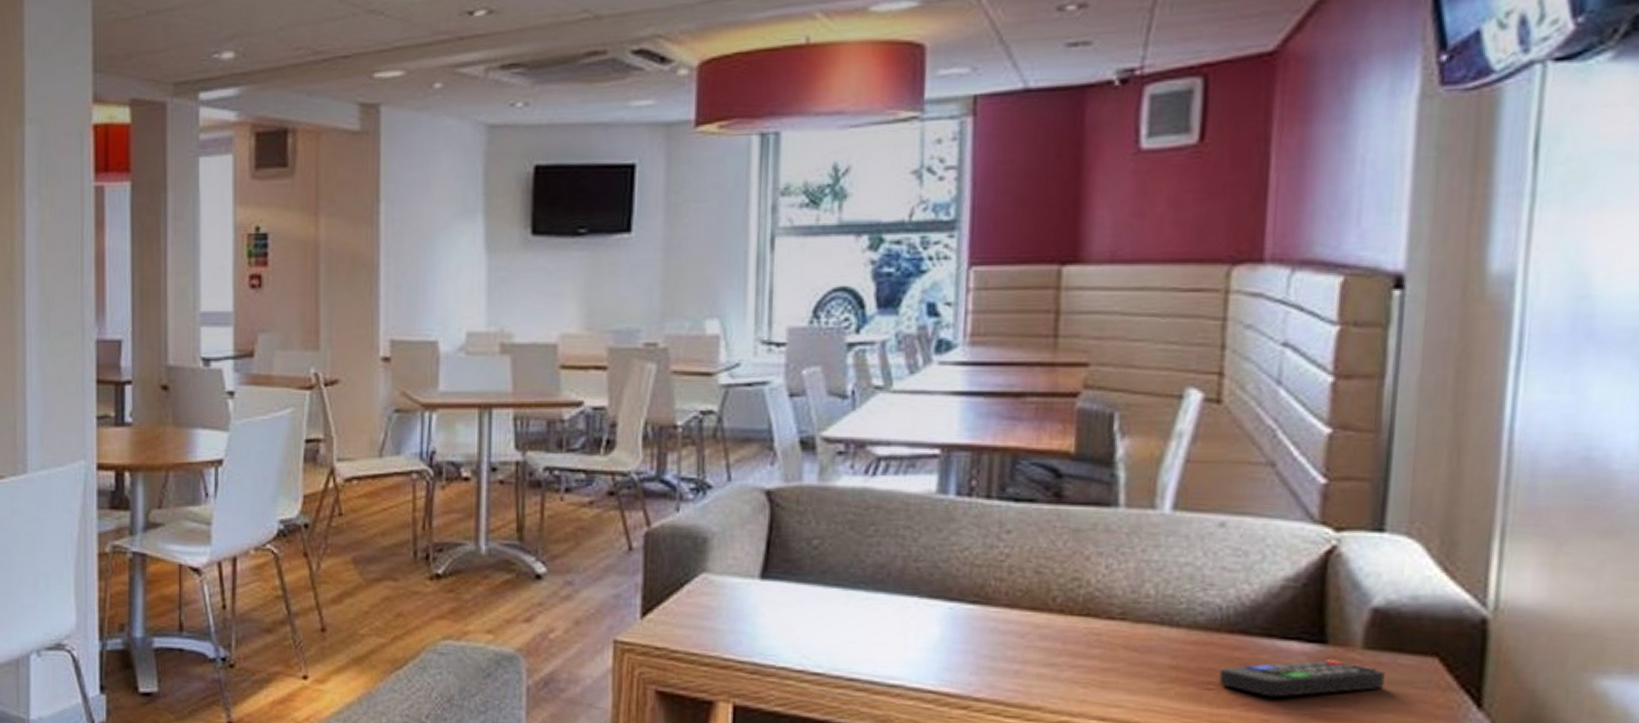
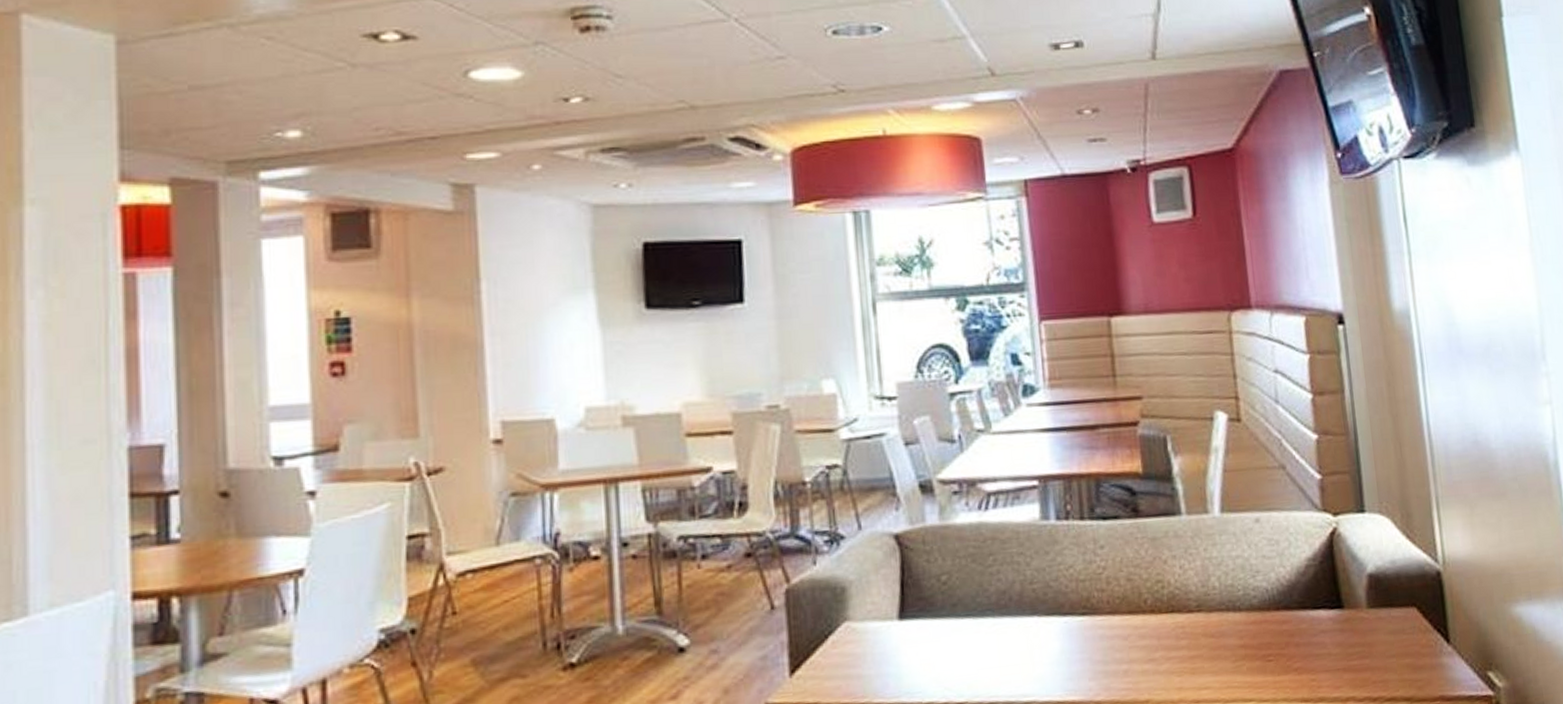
remote control: present [1218,660,1385,697] -> none [1274,620,1386,660]

